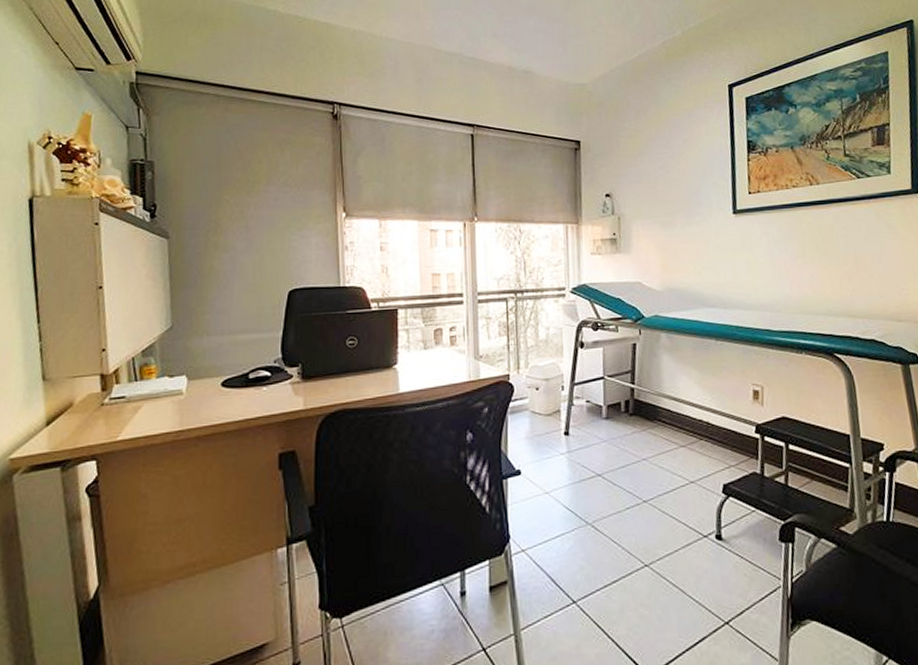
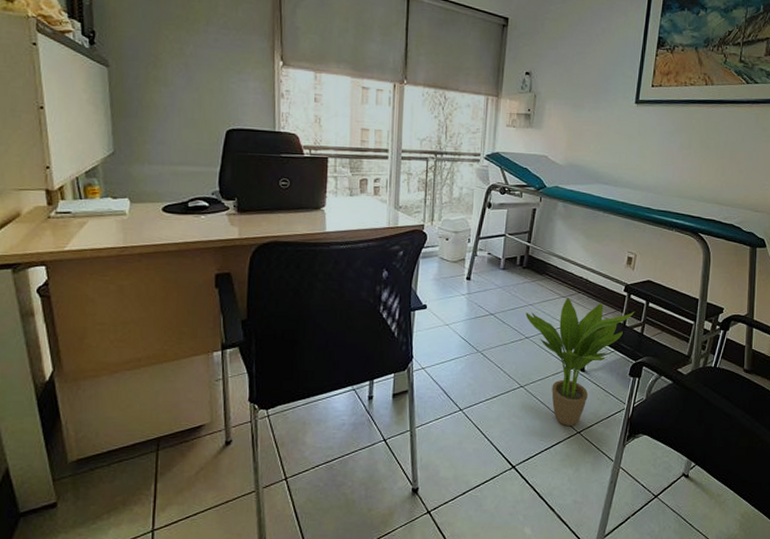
potted plant: none [639,447,774,615] -> present [525,298,635,426]

